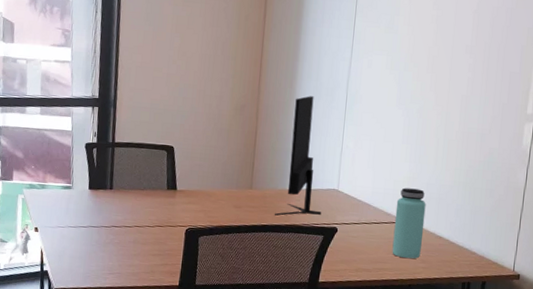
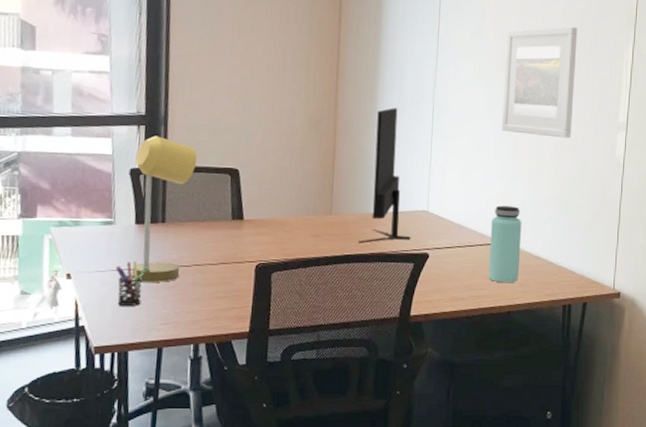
pen holder: none [72,220,98,258] -> present [115,261,148,307]
desk lamp: none [85,116,140,239] -> present [132,135,197,282]
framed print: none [410,21,490,128] -> present [501,26,578,138]

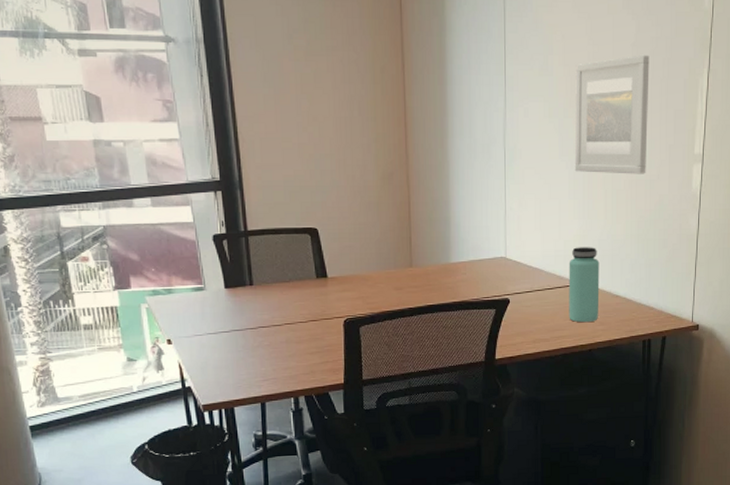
pen holder: present [115,261,148,307] -> none [212,323,243,367]
desk lamp: present [132,135,197,282] -> none [216,200,276,343]
monitor: present [357,108,411,245] -> none [439,155,491,294]

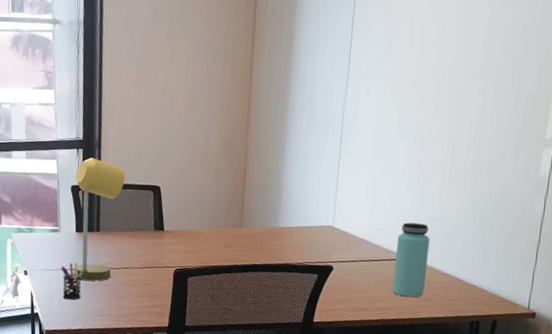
pen holder: none [212,323,243,367] -> present [61,262,86,300]
desk lamp: none [216,200,276,343] -> present [73,157,125,281]
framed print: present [574,55,650,174] -> none [412,39,503,156]

